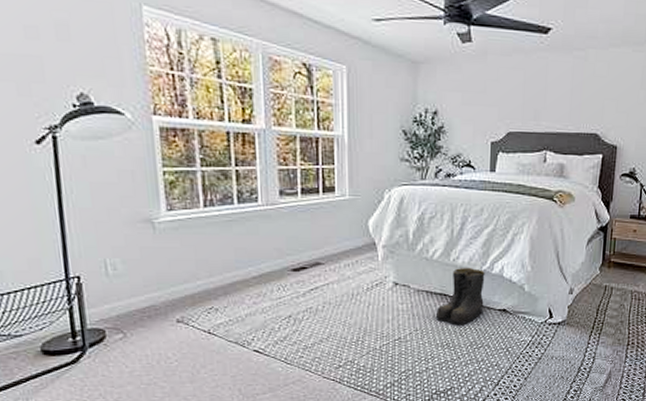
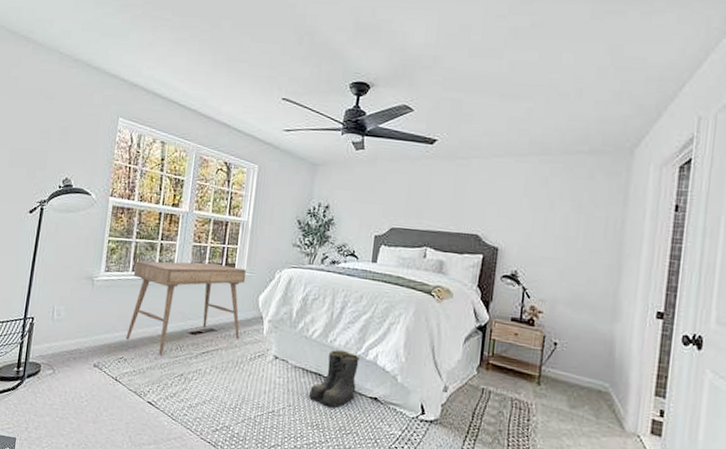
desk: none [206,187,351,299] -> present [126,261,247,356]

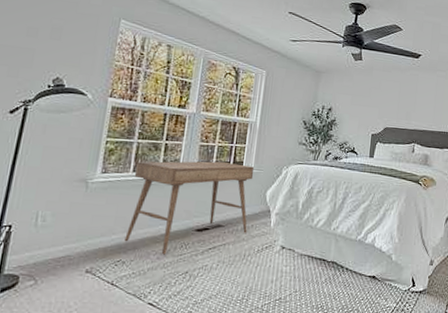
boots: present [308,350,360,407] -> none [313,236,360,288]

